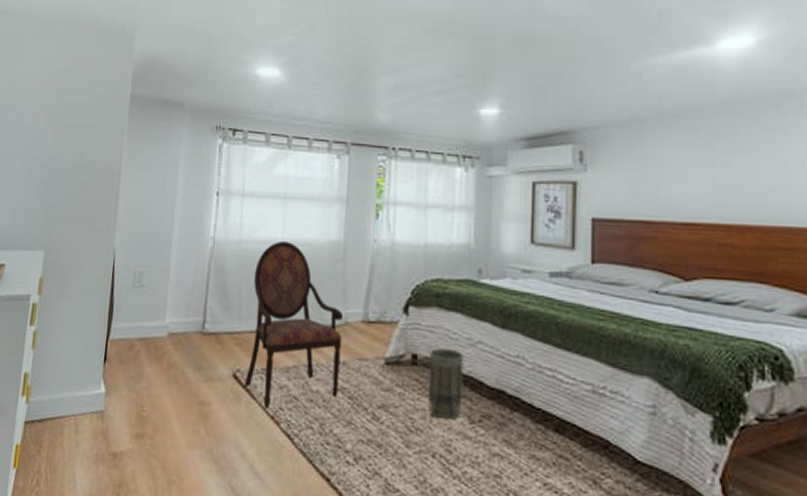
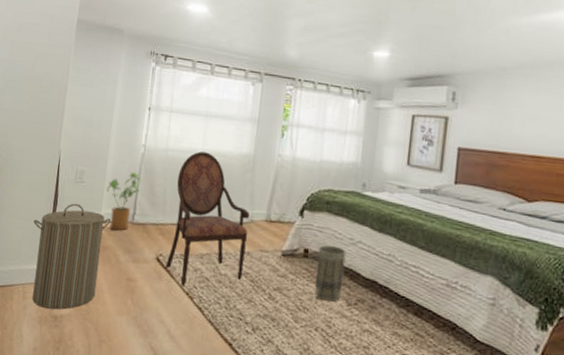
laundry hamper: none [86,312,178,445] -> present [32,203,112,310]
house plant: none [170,271,212,343] -> present [106,172,142,231]

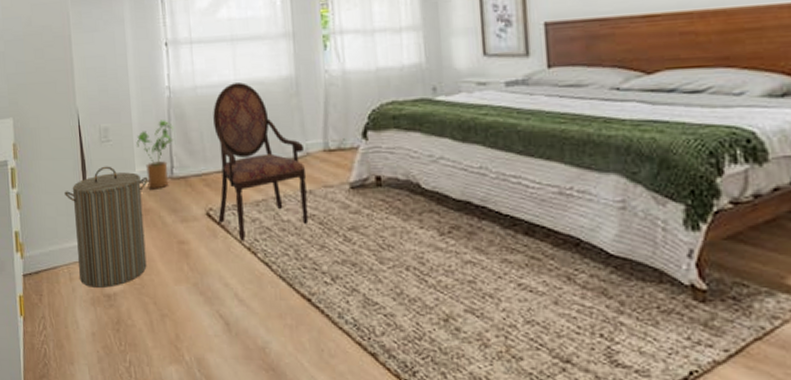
basket: present [315,245,346,302] -> none [392,167,430,233]

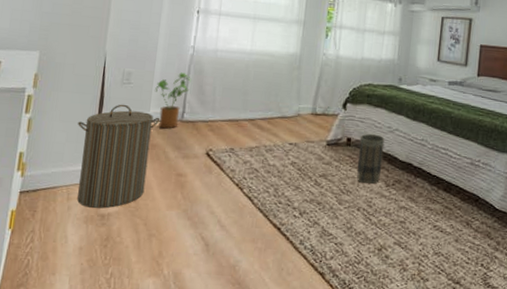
armchair: present [213,82,309,241] -> none [215,52,297,178]
basket: none [392,167,430,233] -> present [357,133,385,184]

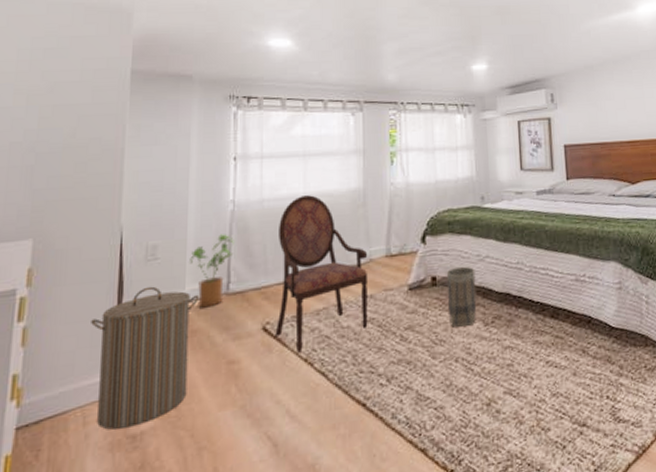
armchair: none [215,52,297,178] -> present [275,195,369,353]

